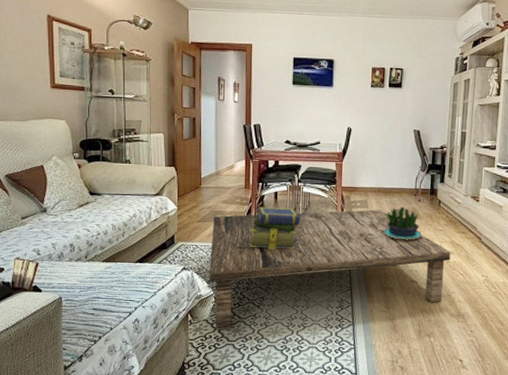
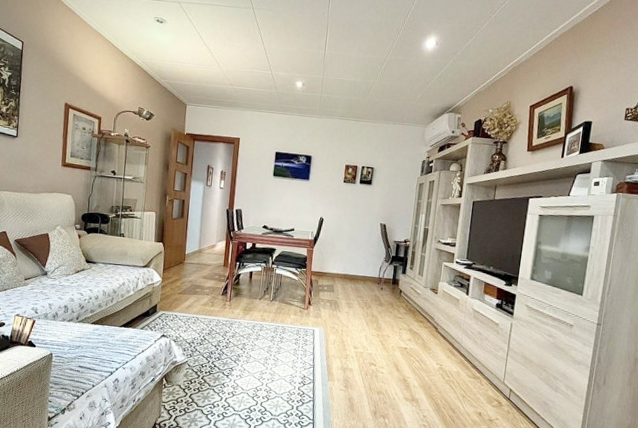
coffee table: present [209,209,451,330] -> none [184,289,409,396]
stack of books: present [249,206,301,250] -> none [223,283,272,326]
potted plant: present [379,206,422,240] -> none [344,293,382,325]

